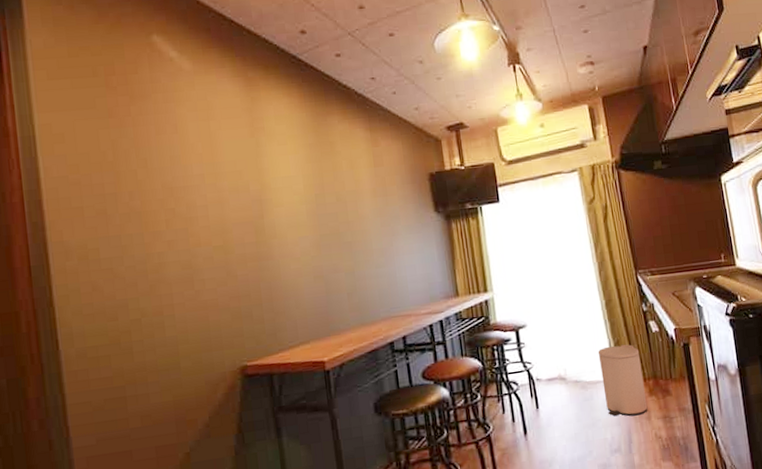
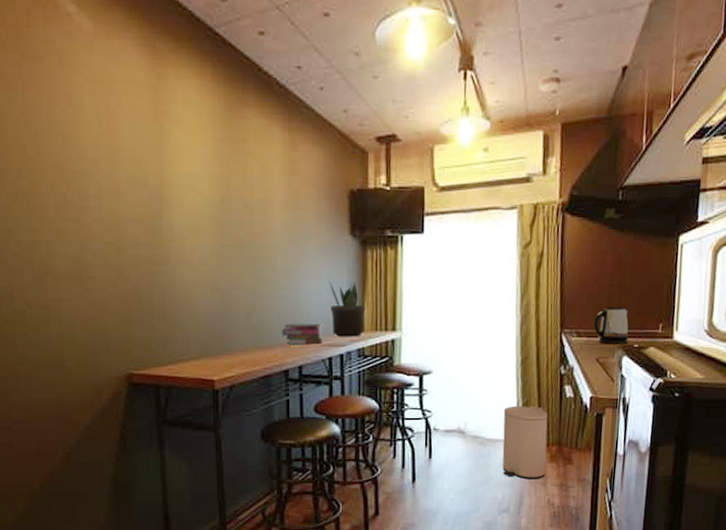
books: none [383,294,421,318] -> present [282,323,322,345]
planter: none [421,253,459,304] -> present [329,281,364,337]
kettle: none [662,243,697,279] -> present [593,306,629,344]

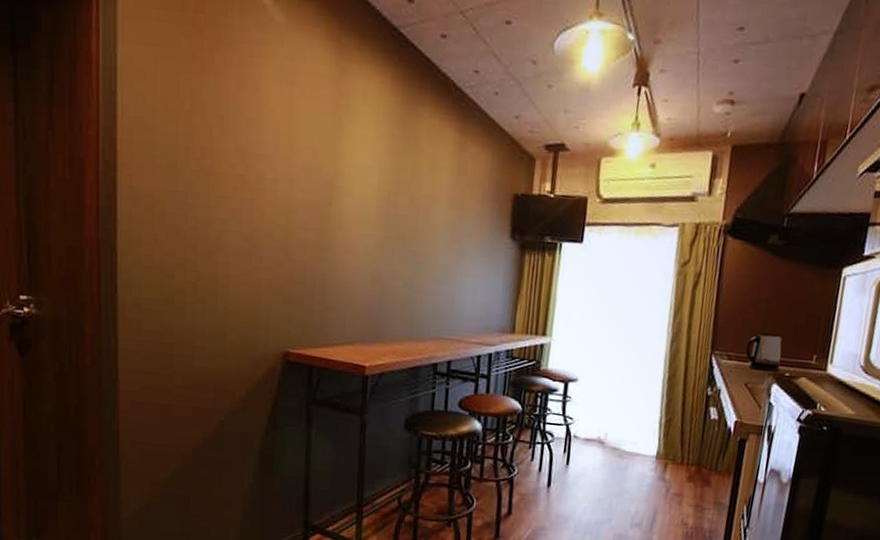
books: present [282,323,322,345] -> none [435,318,474,342]
planter: present [329,281,364,337] -> none [483,281,517,337]
pedal bin: present [502,405,548,480] -> none [638,422,690,498]

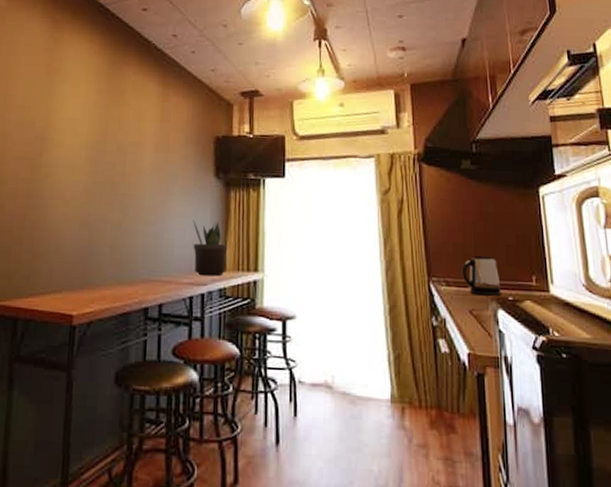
planter: none [483,281,517,337] -> present [193,219,227,276]

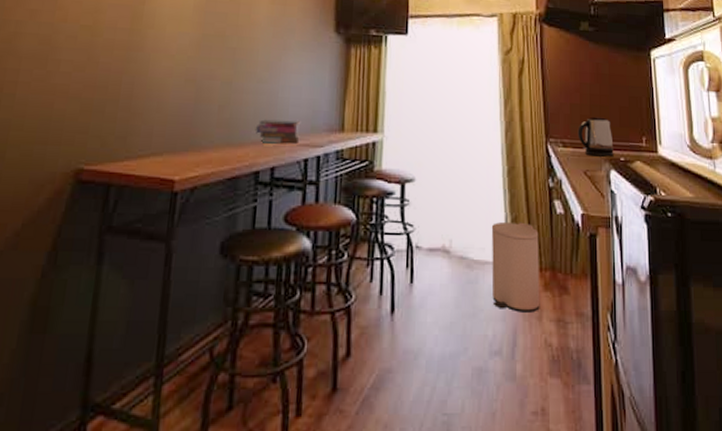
books: none [144,259,184,283] -> present [256,119,300,145]
planter: present [193,219,227,276] -> none [309,77,346,137]
pedal bin: none [373,359,426,450] -> present [491,221,540,313]

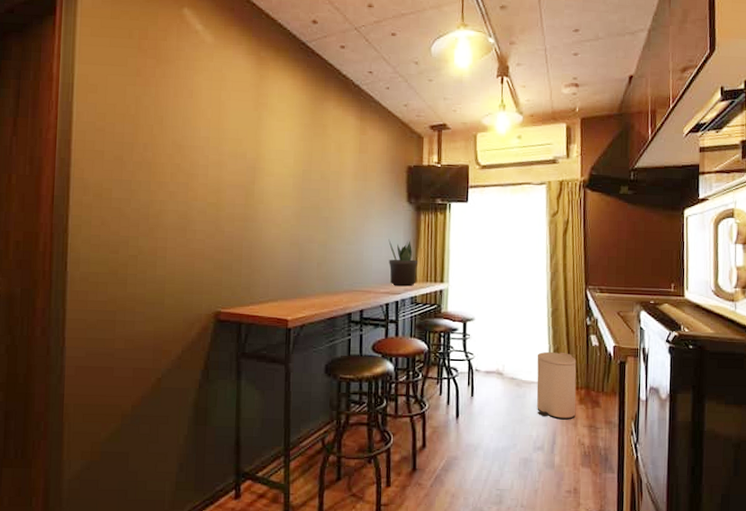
books: present [256,119,300,145] -> none [347,273,381,293]
planter: none [309,77,346,137] -> present [388,239,417,287]
kettle: present [577,116,614,157] -> none [613,267,645,300]

